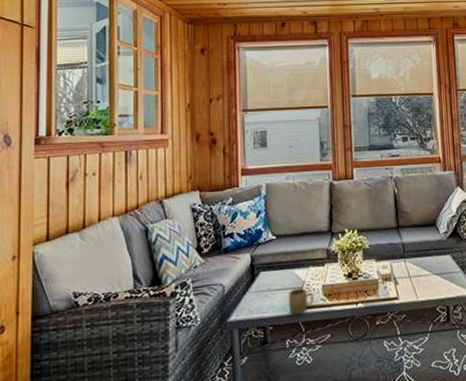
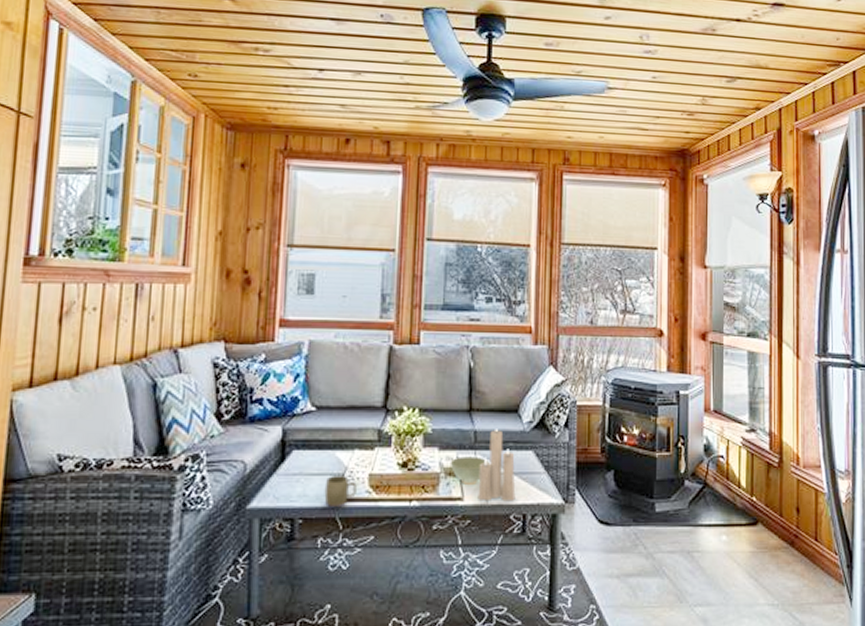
bowl: none [385,263,417,288] -> present [450,456,489,486]
candle: none [408,240,440,299] -> present [478,429,516,502]

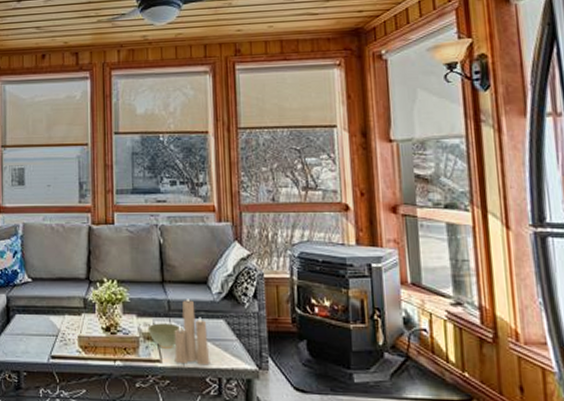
mug: present [324,474,357,506] -> none [42,335,69,363]

